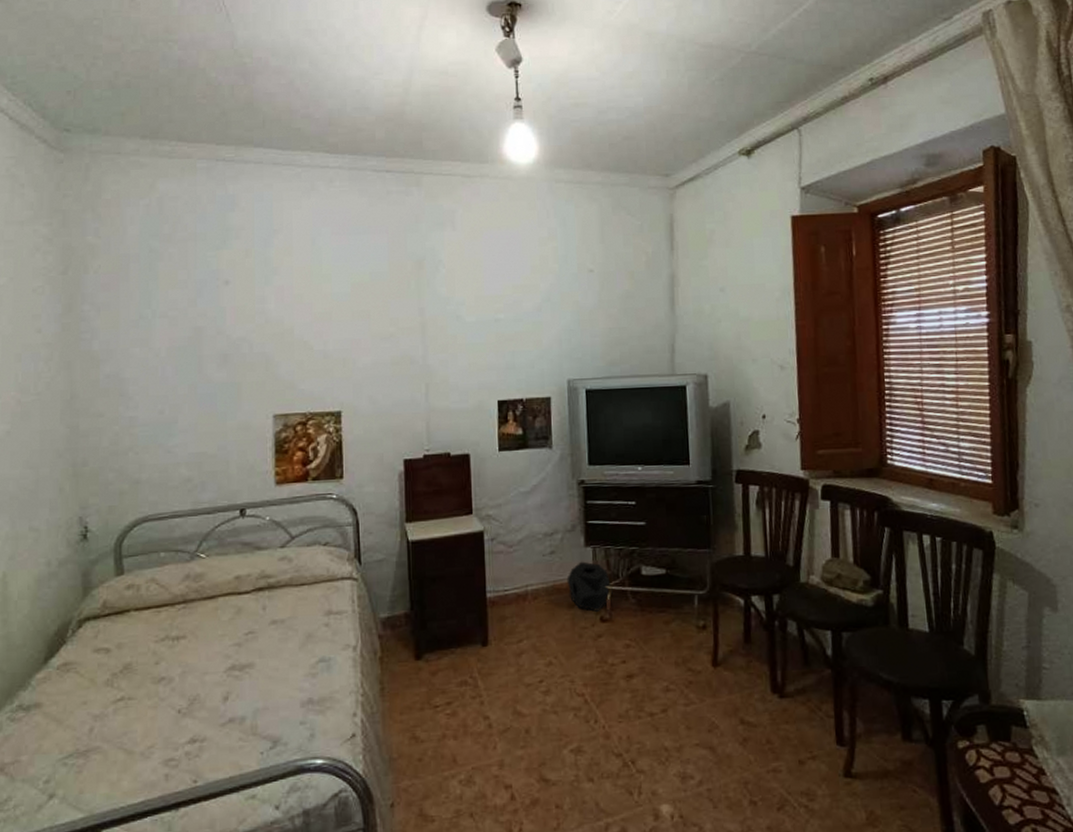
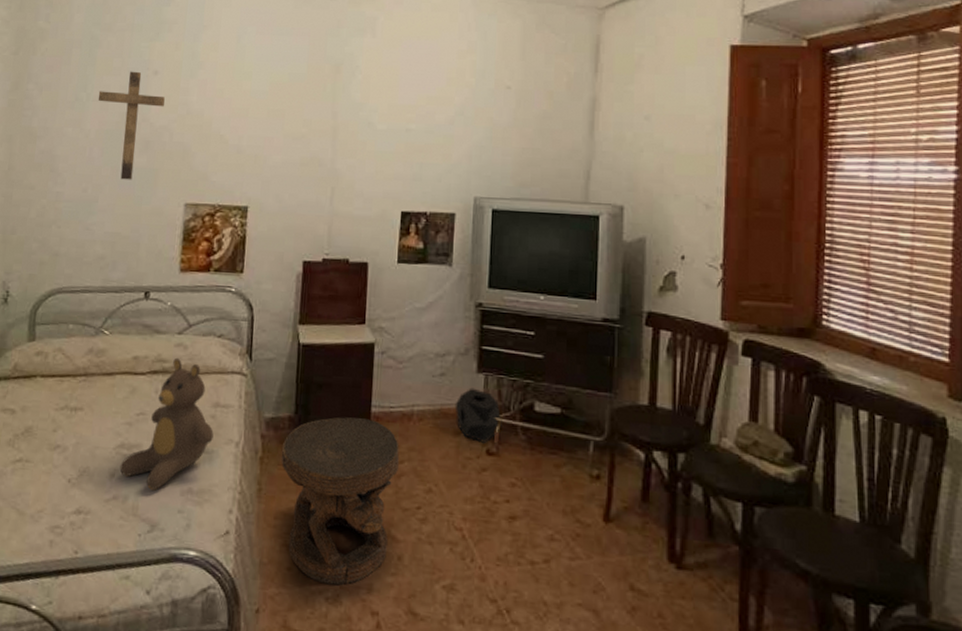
crucifix: none [165,282,239,397] -> present [98,71,165,180]
teddy bear: none [233,571,329,707] -> present [119,357,214,491]
side table: none [400,605,518,768] -> present [281,417,399,586]

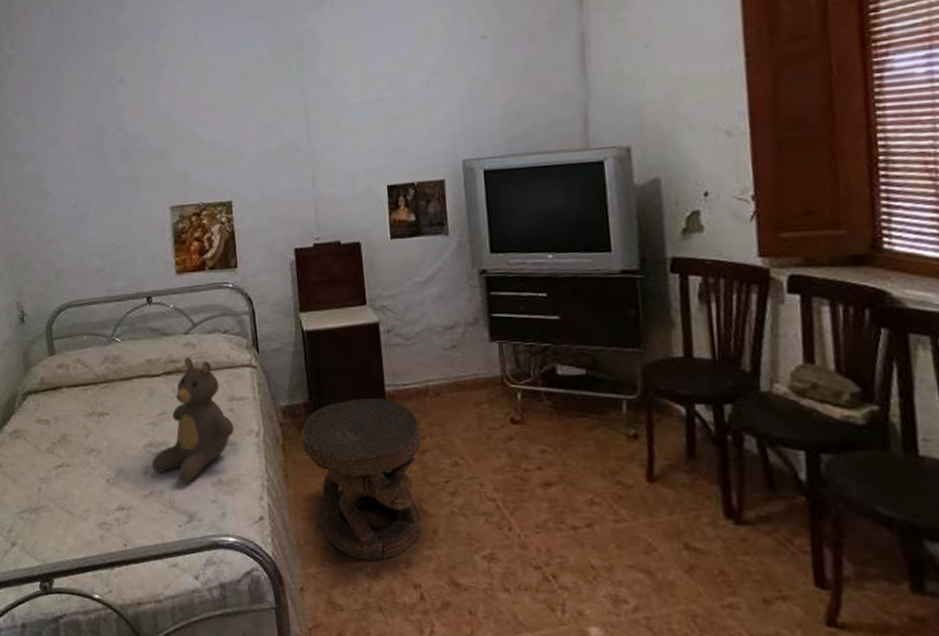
crucifix: present [98,71,165,180] -> none [71,82,135,192]
speaker: present [454,387,502,443] -> none [470,357,524,412]

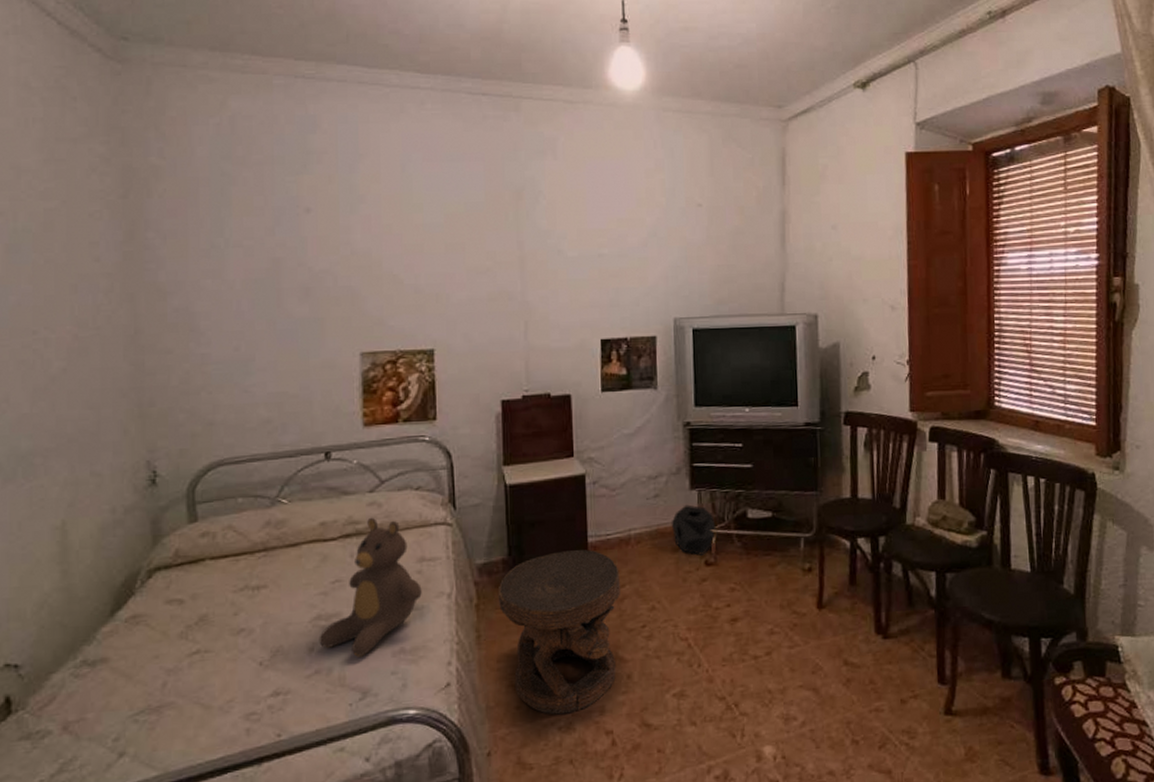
speaker: none [470,357,524,412] -> present [671,504,718,555]

